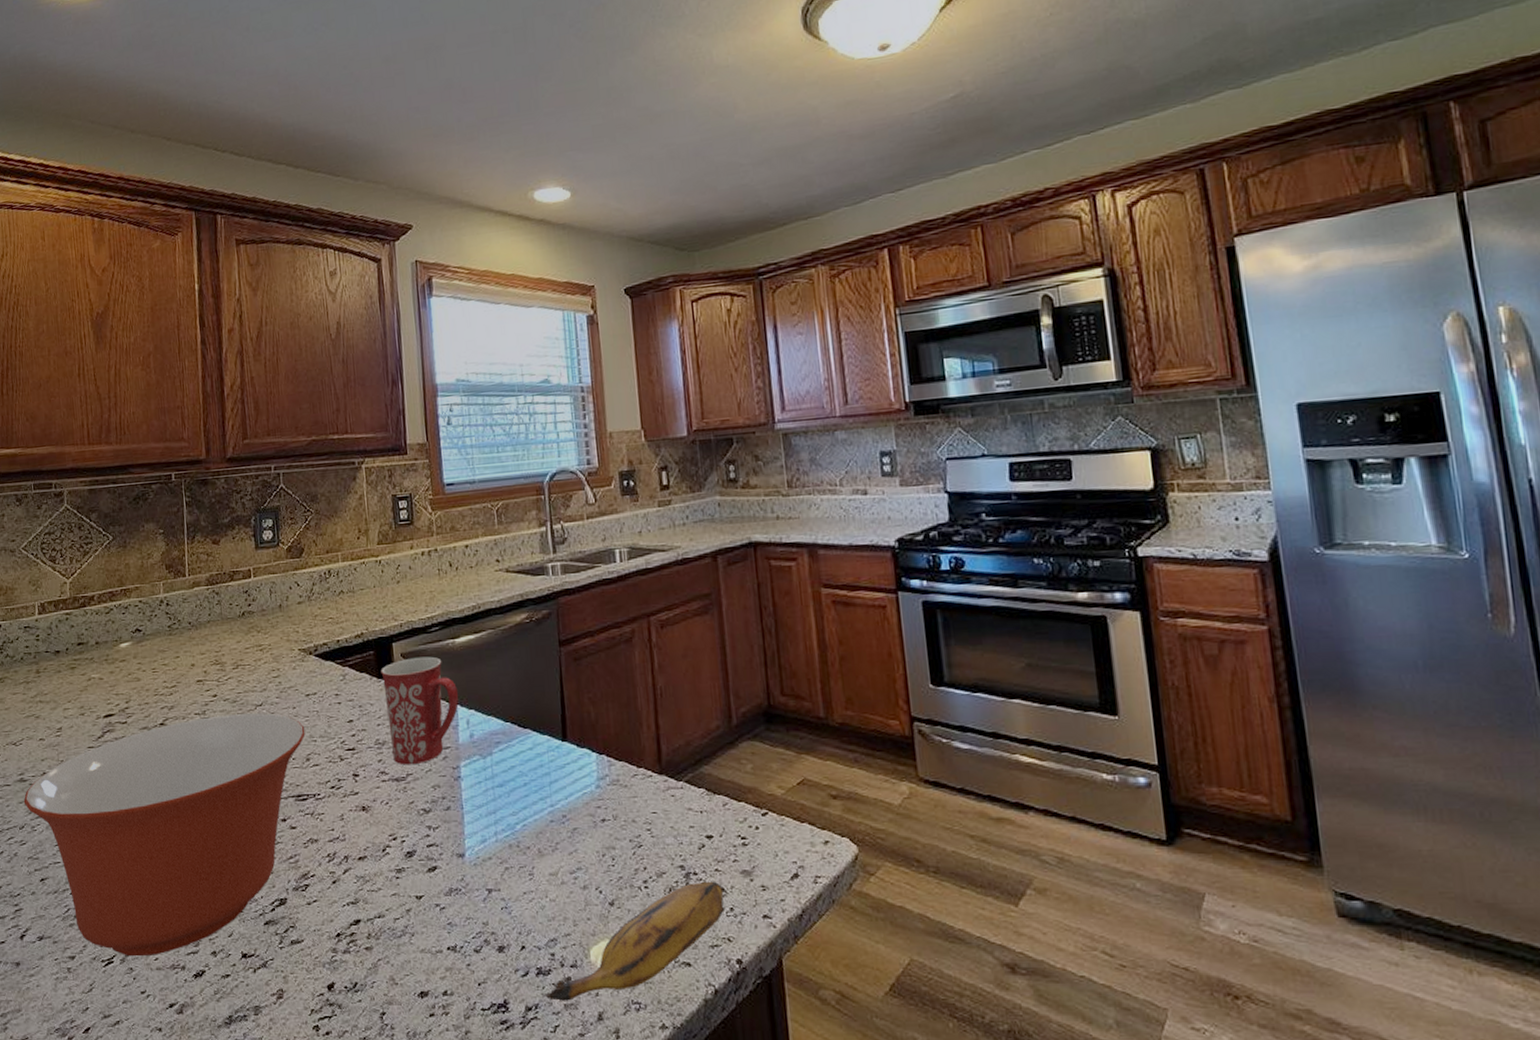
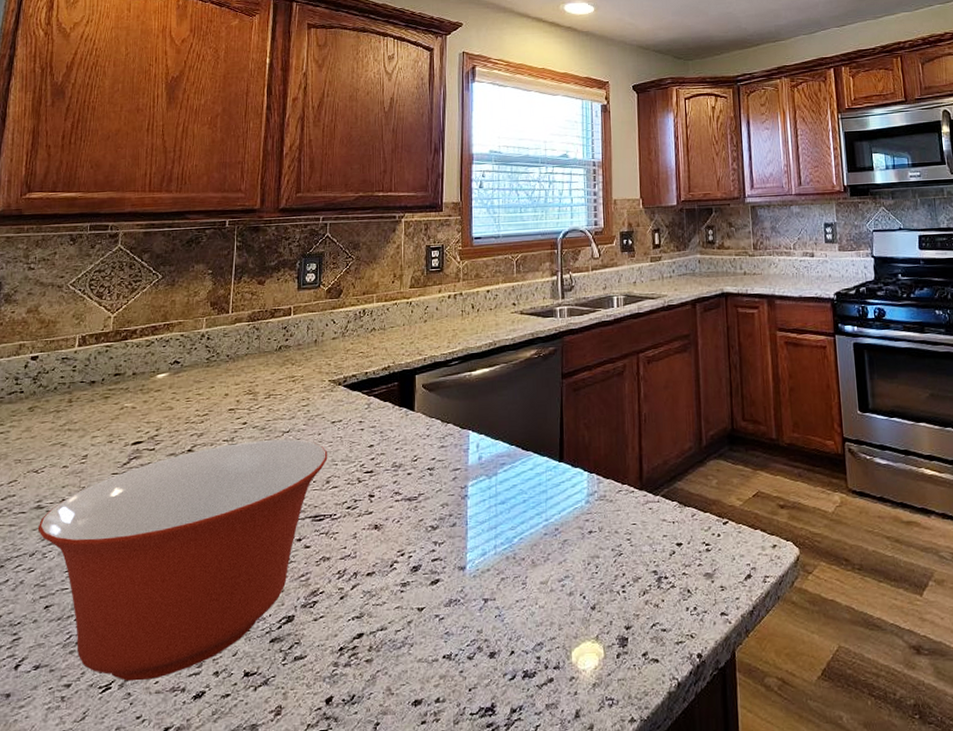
mug: present [381,656,459,765] -> none [403,387,472,486]
banana: present [545,881,724,1001] -> none [529,583,689,701]

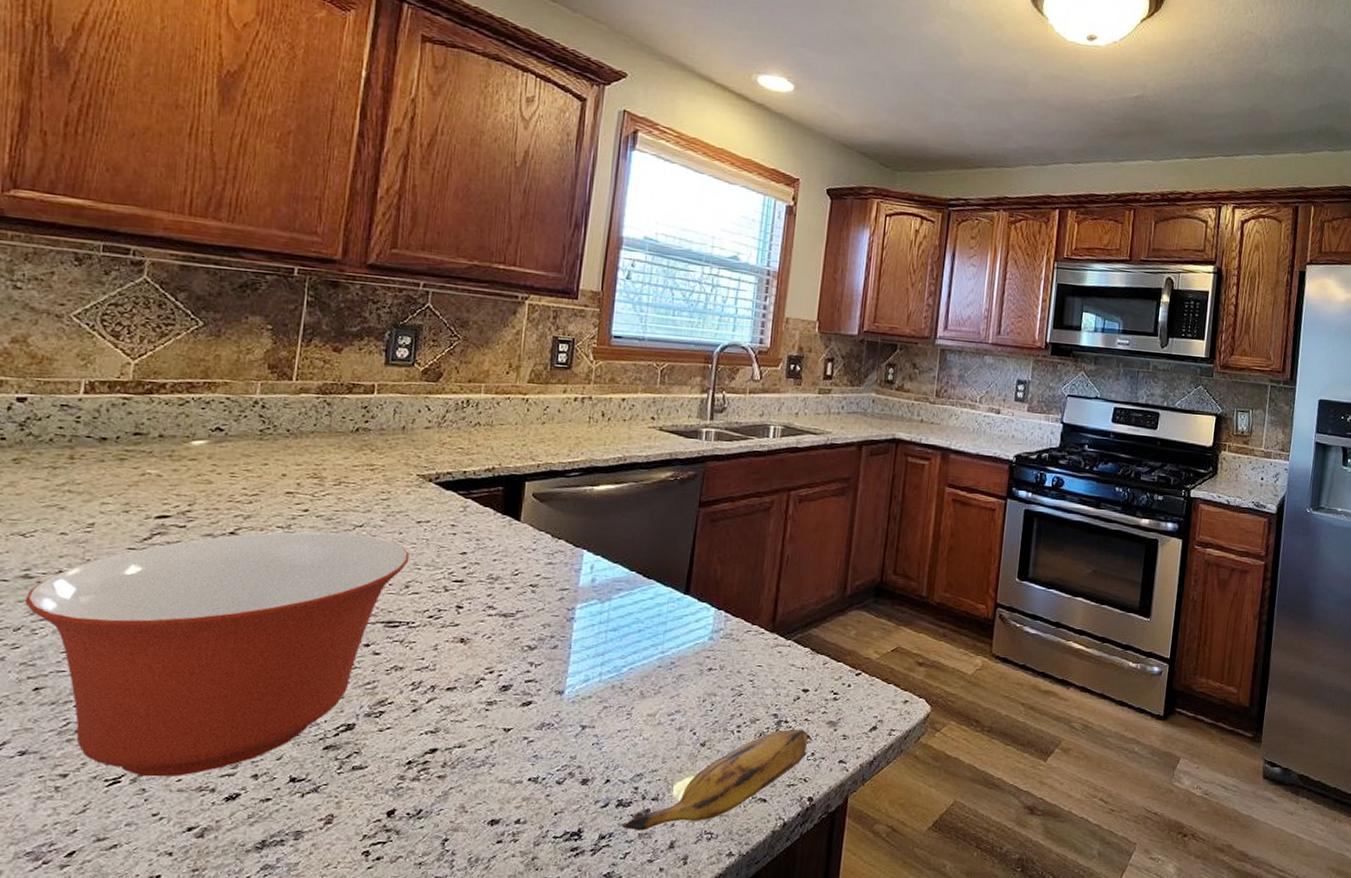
banana: none [529,583,689,701] -> present [621,729,809,831]

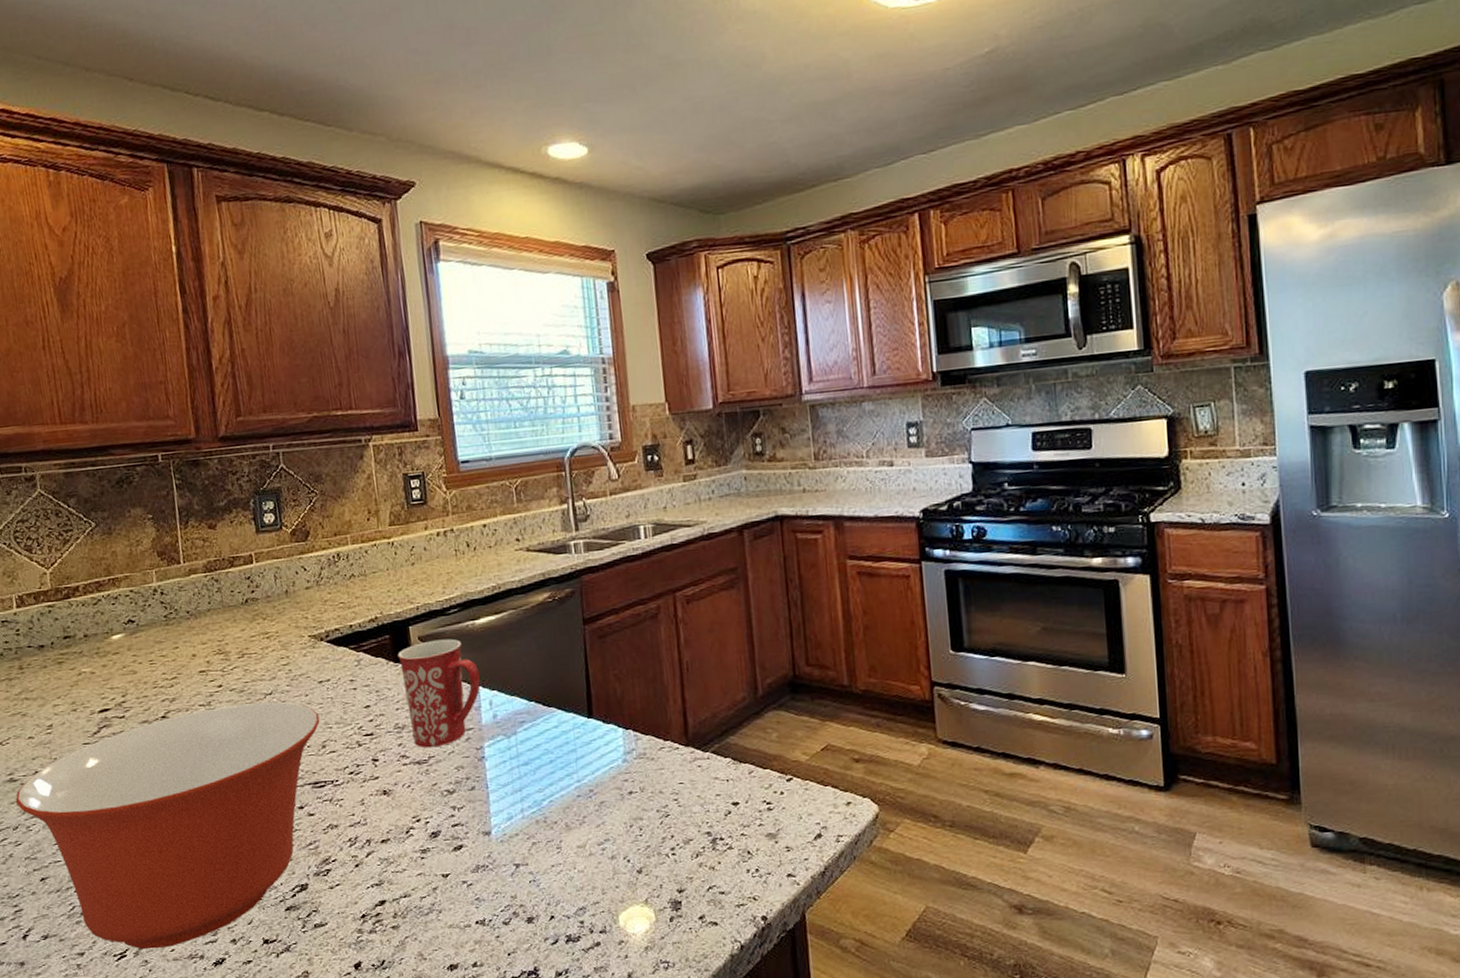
mug: none [505,499,588,603] -> present [397,638,481,748]
banana: present [621,729,809,831] -> none [575,845,750,965]

